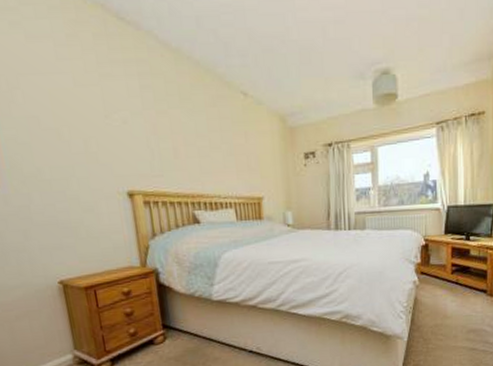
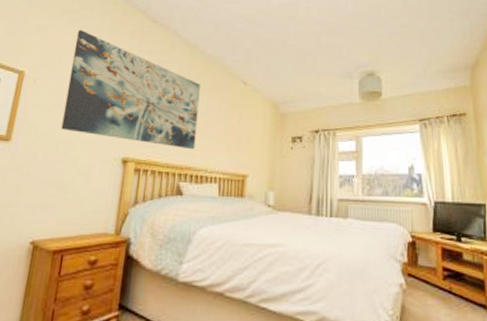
wall art: none [25,36,203,176] -> present [61,29,201,150]

